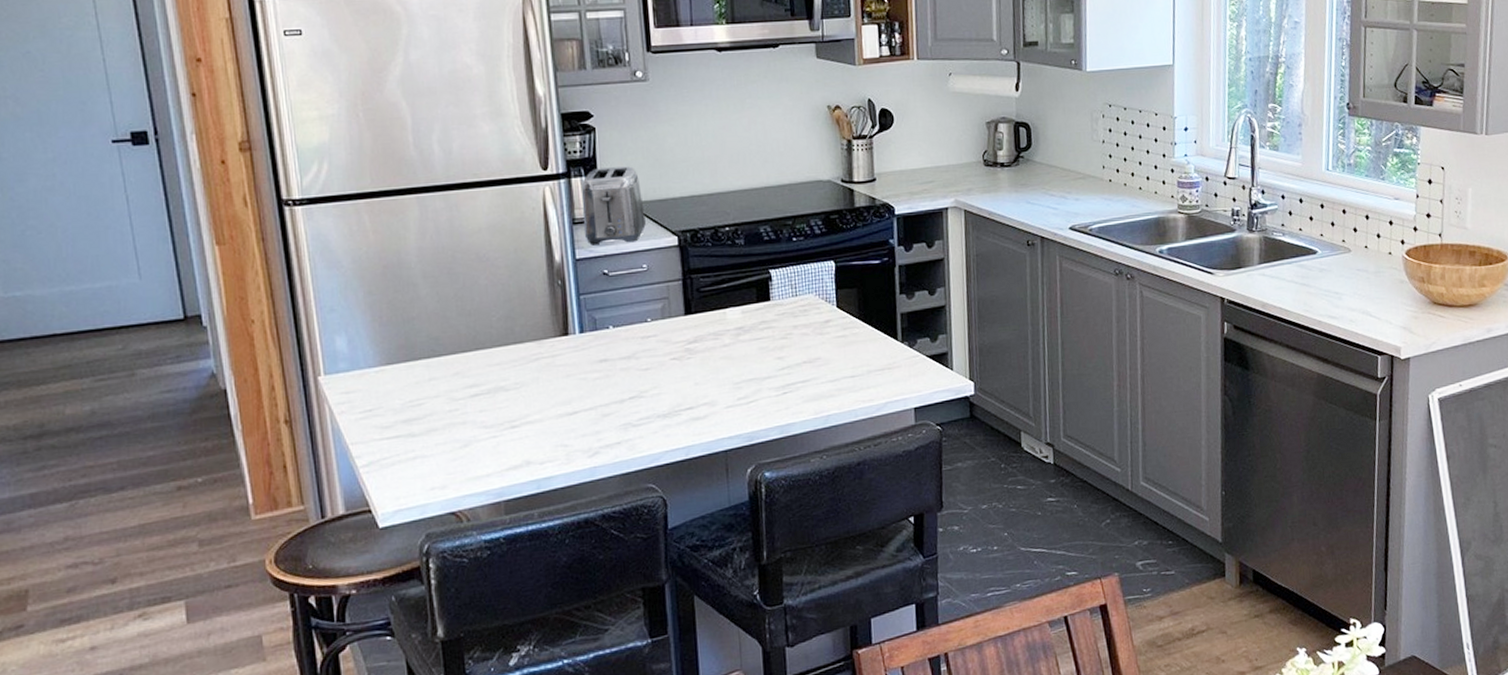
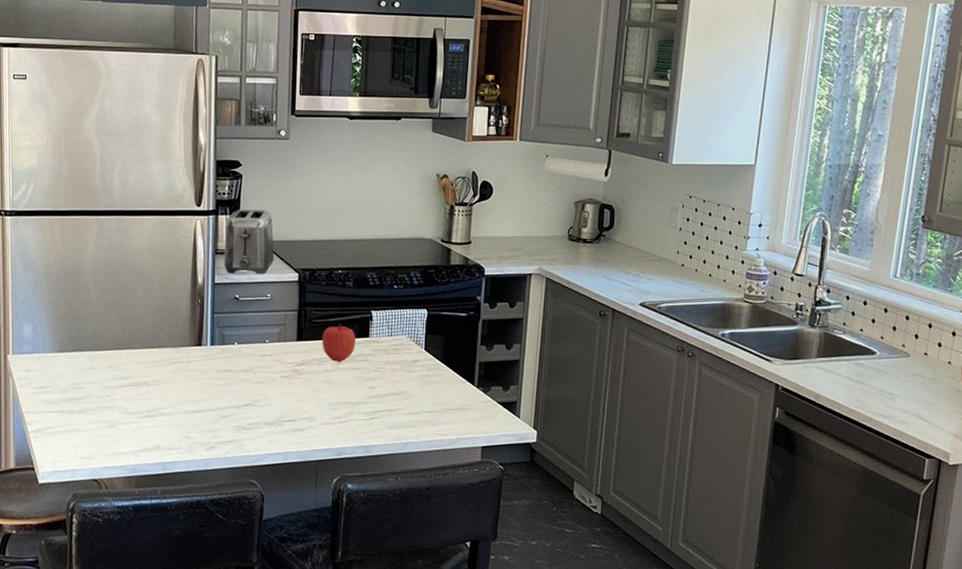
fruit: none [714,290,756,334] -> present [322,324,356,362]

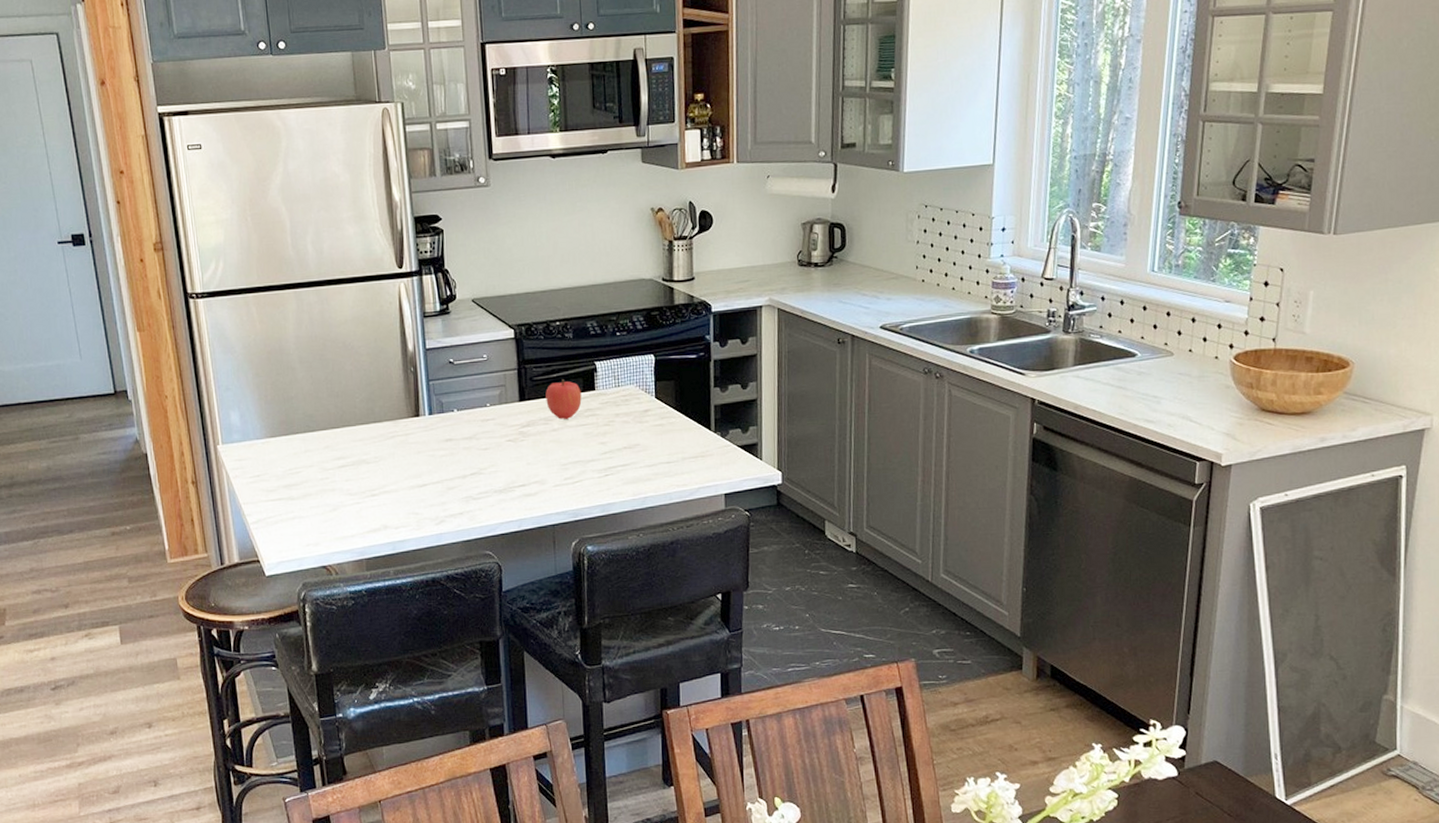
toaster: present [223,209,274,275] -> none [431,265,486,337]

